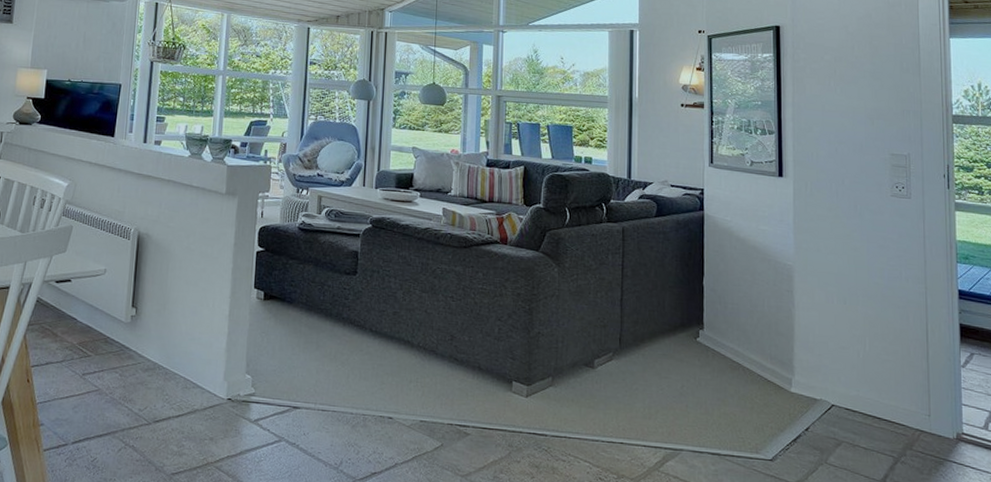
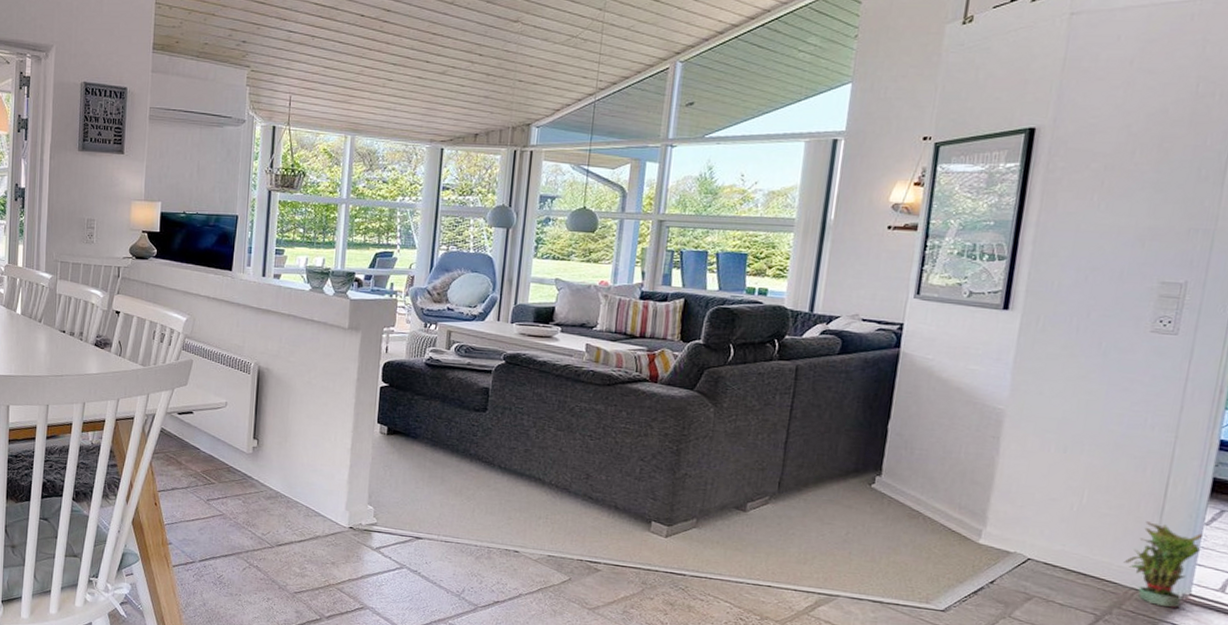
potted plant: none [907,366,963,447] -> present [1123,521,1203,609]

